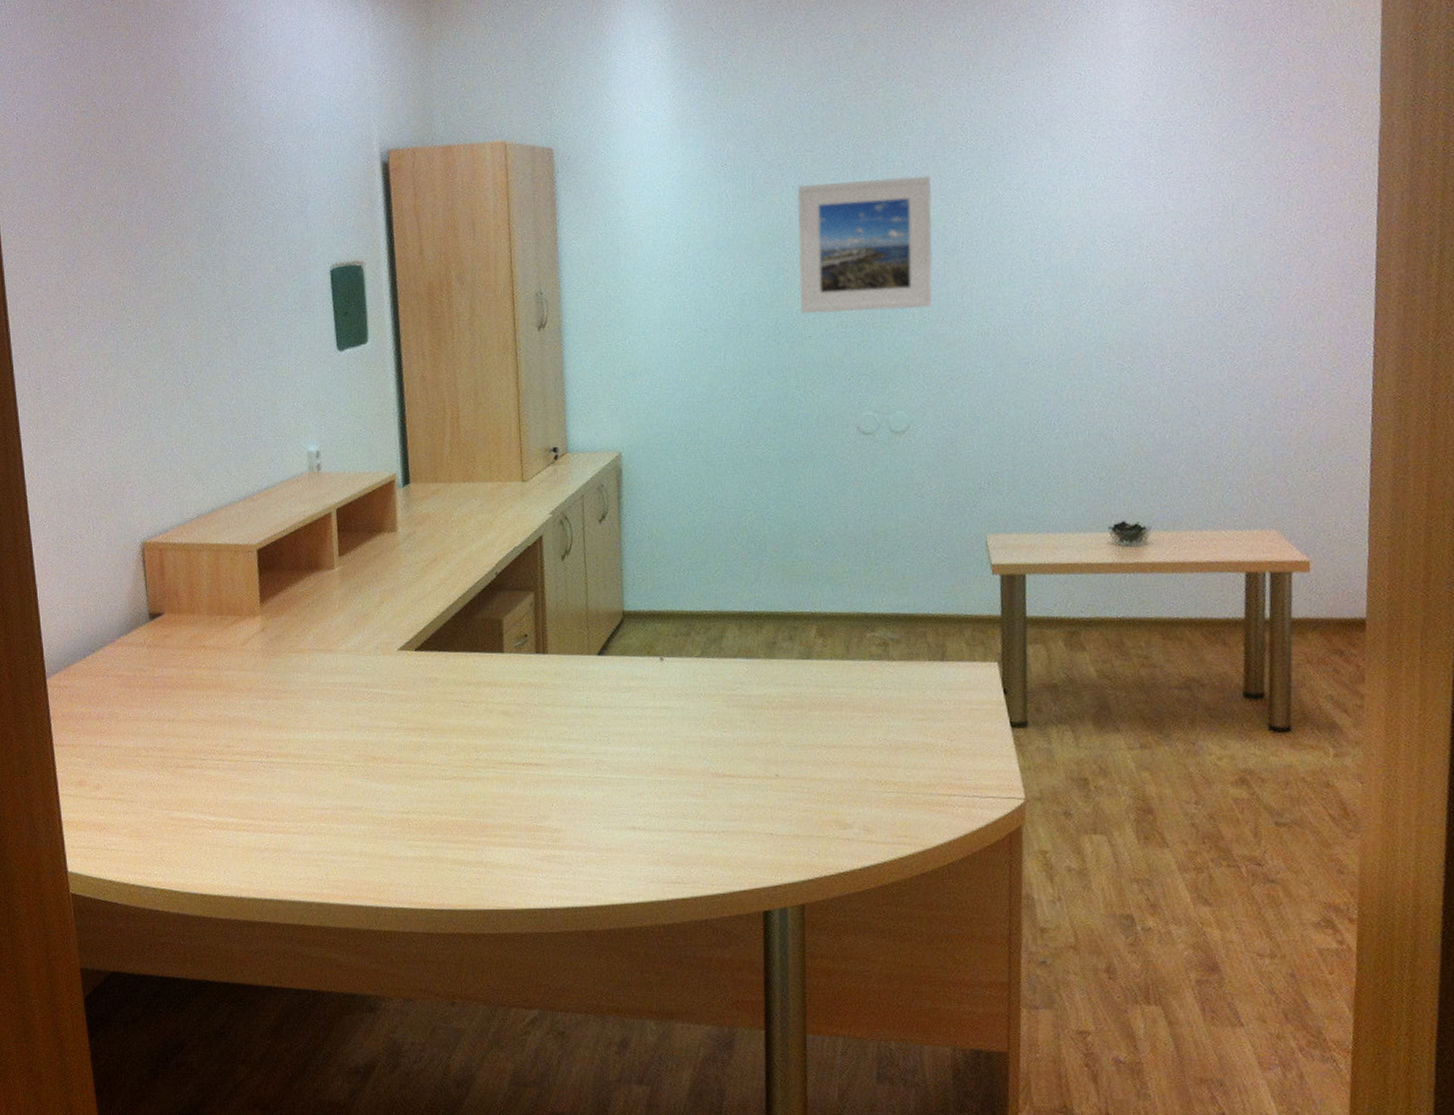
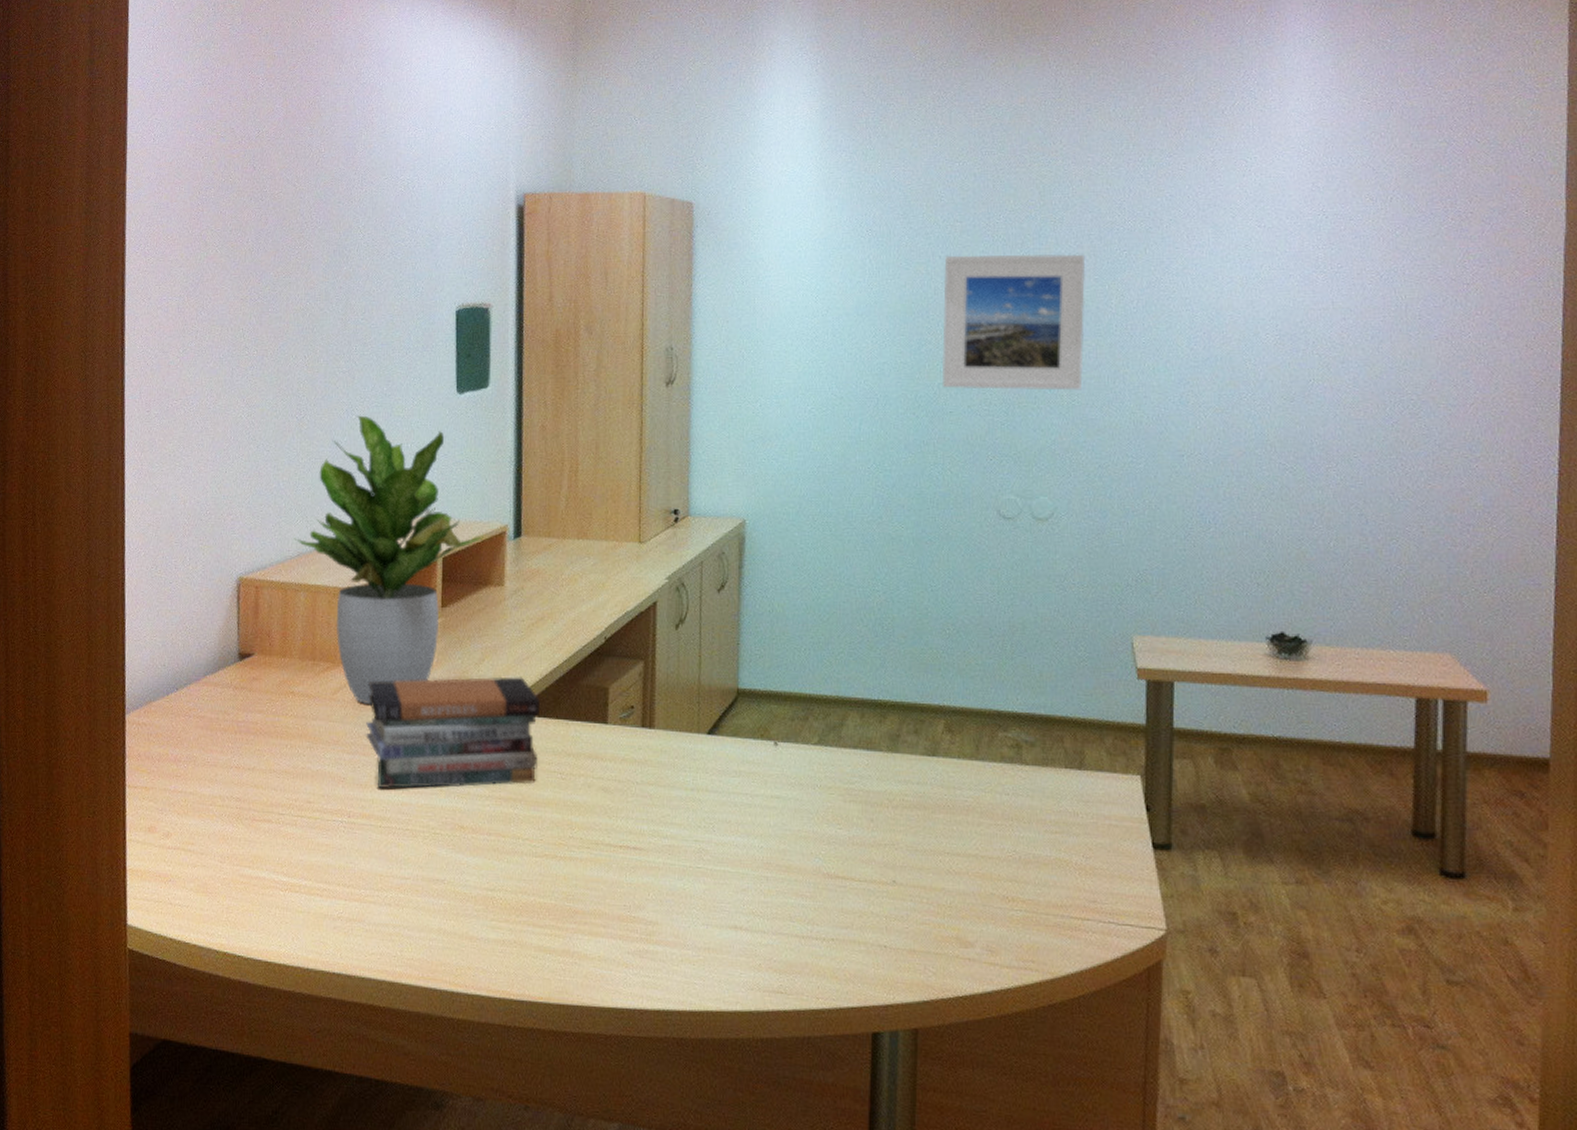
potted plant: none [192,378,374,653] -> present [294,415,483,705]
book stack: none [275,615,441,729] -> present [364,676,541,789]

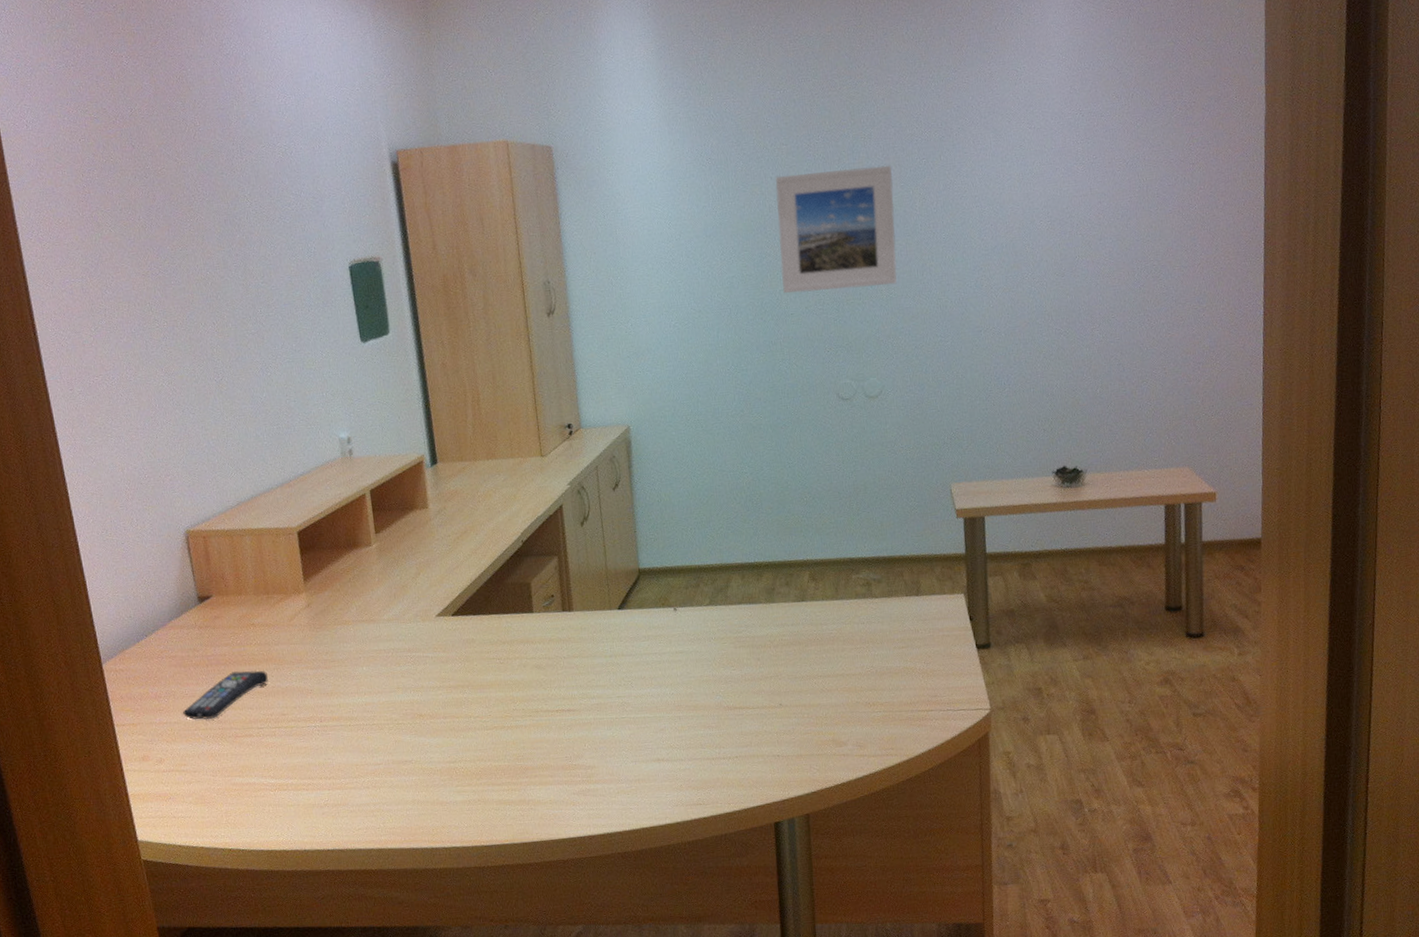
remote control: none [201,744,299,796] -> present [183,670,268,720]
potted plant: present [294,415,483,705] -> none [231,371,404,626]
book stack: present [364,676,541,789] -> none [320,583,478,694]

